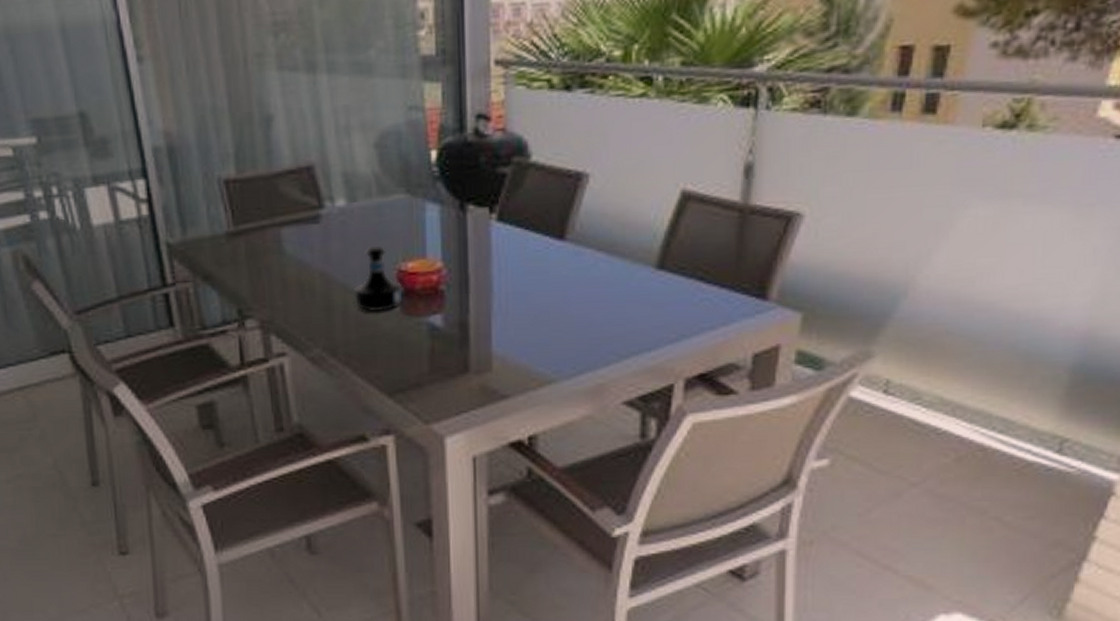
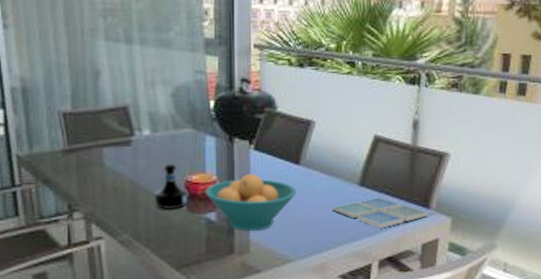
fruit bowl: none [426,256,561,340] -> present [205,173,297,231]
drink coaster: none [614,284,765,331] -> present [332,197,429,228]

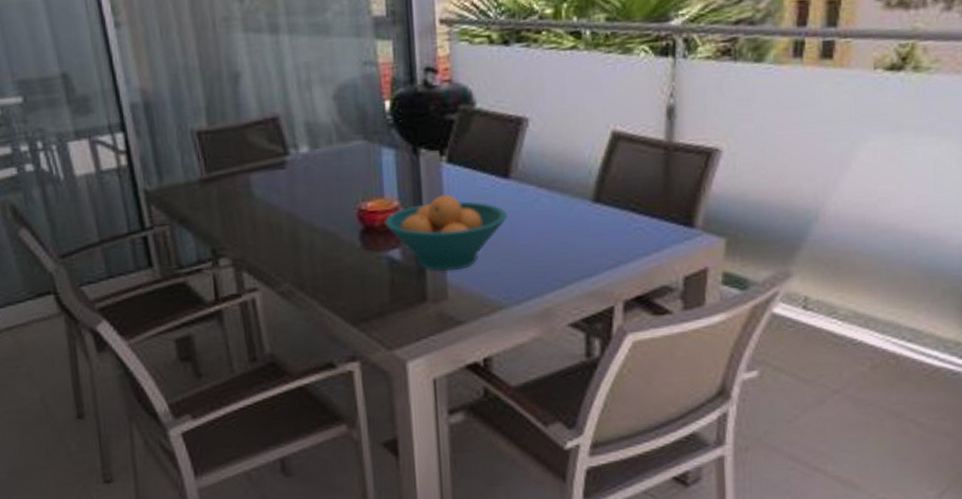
tequila bottle: present [153,164,189,210] -> none [318,188,364,249]
drink coaster: present [332,197,429,228] -> none [557,215,693,258]

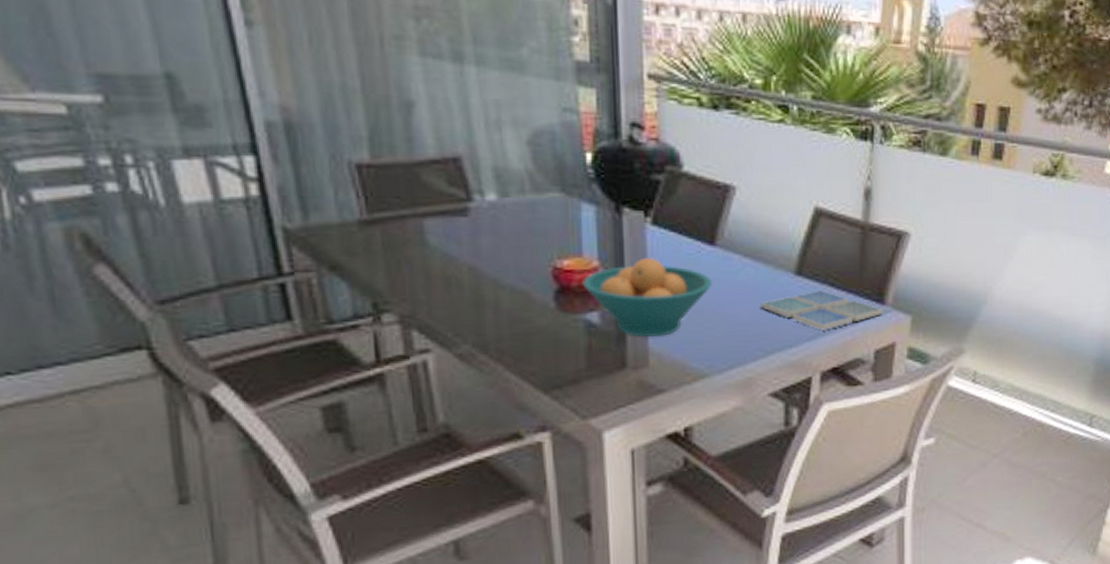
drink coaster: none [557,215,693,258] -> present [760,289,883,330]

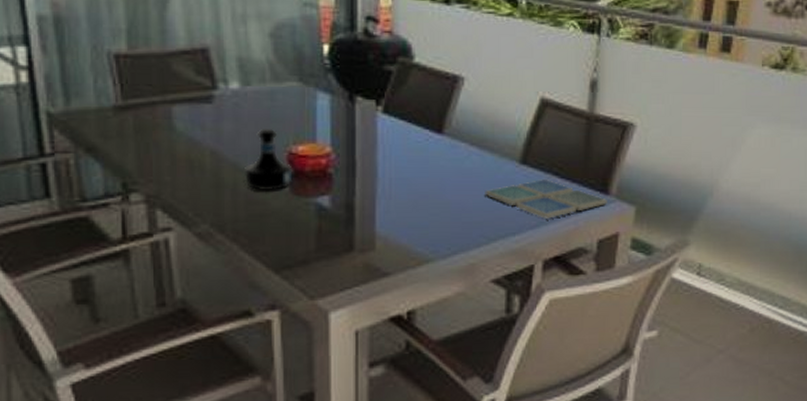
tequila bottle: none [505,243,559,309] -> present [243,129,293,191]
fruit bowl: present [583,257,712,337] -> none [316,144,439,221]

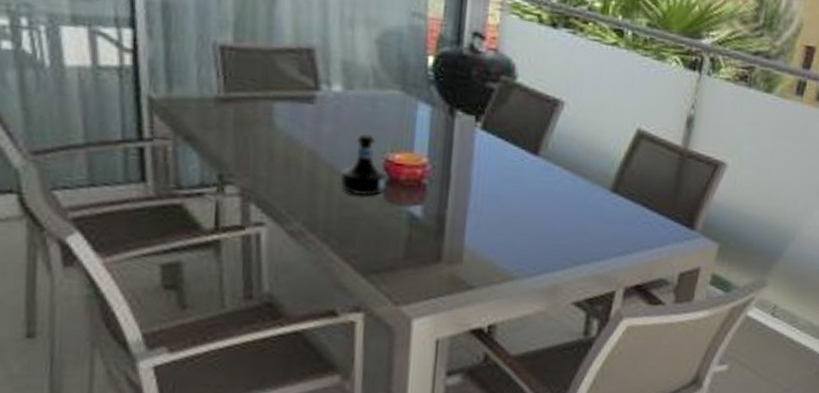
drink coaster: present [485,178,607,219] -> none [574,208,692,248]

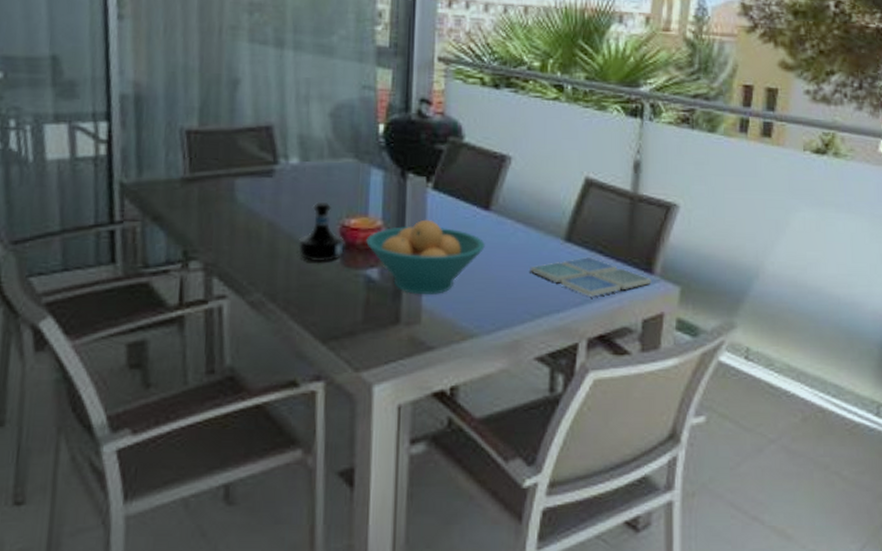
fruit bowl: none [410,159,531,236] -> present [366,219,485,294]
drink coaster: none [574,208,692,248] -> present [530,256,652,297]

